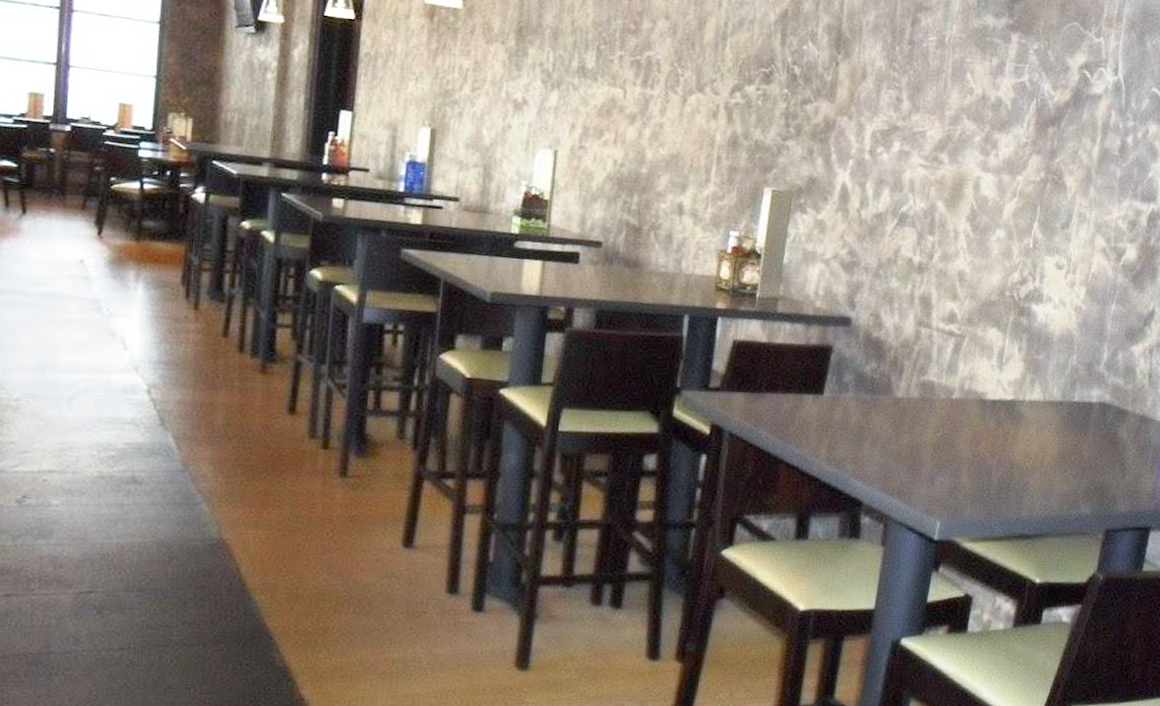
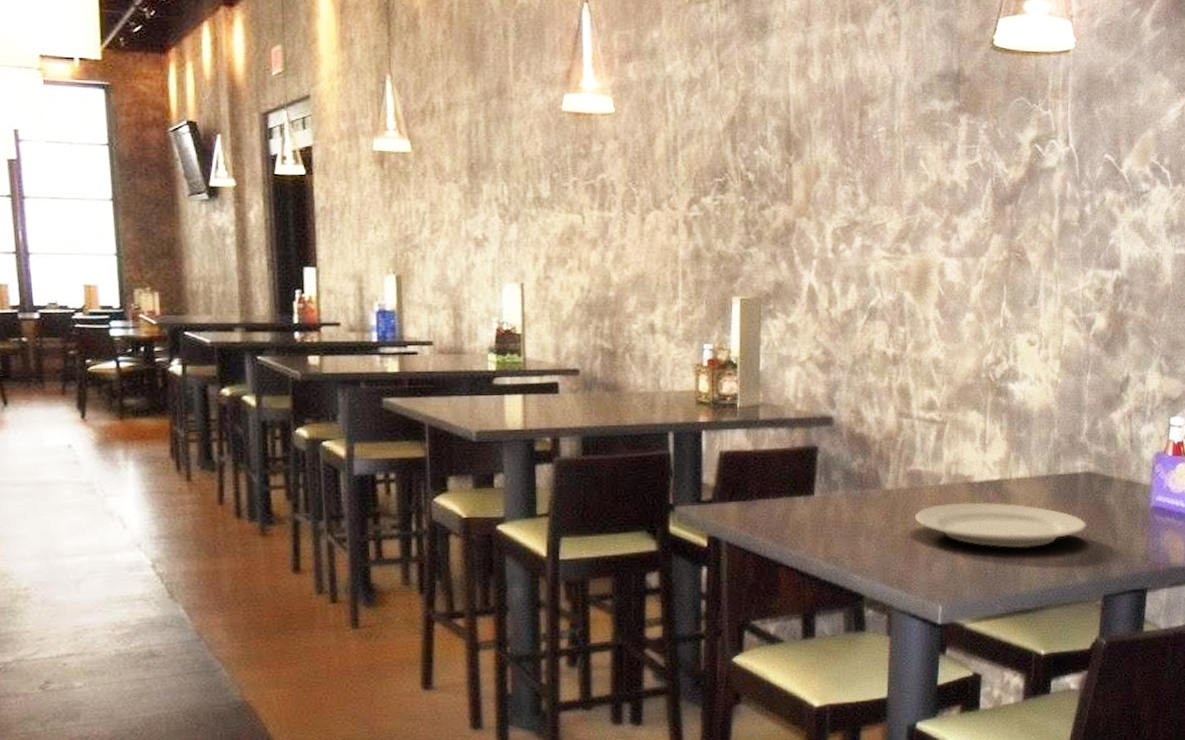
plate: none [923,418,1096,473] -> present [915,502,1086,549]

